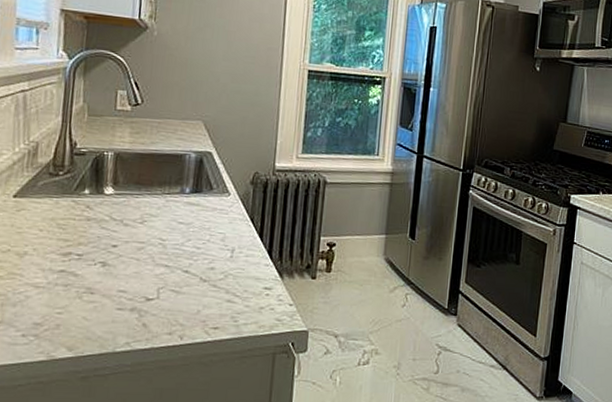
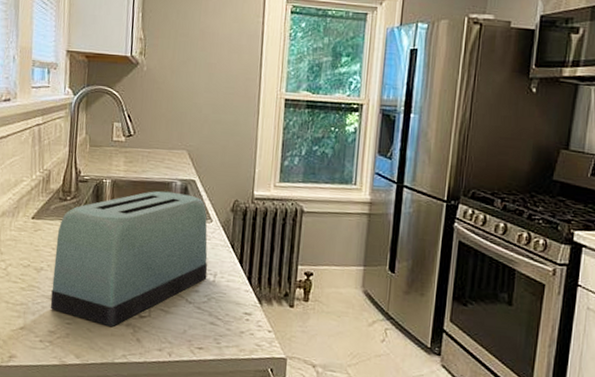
toaster: none [35,163,225,314] -> present [50,191,208,327]

